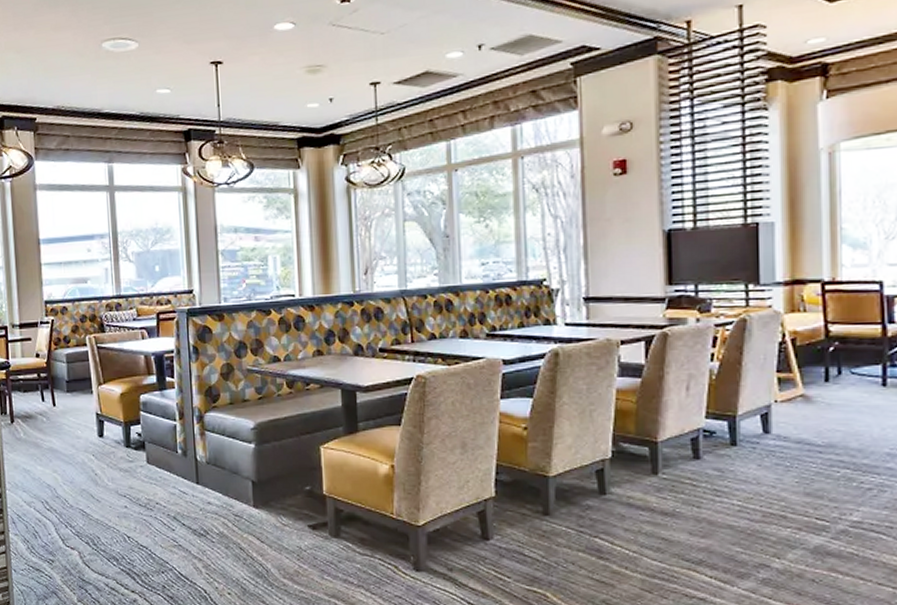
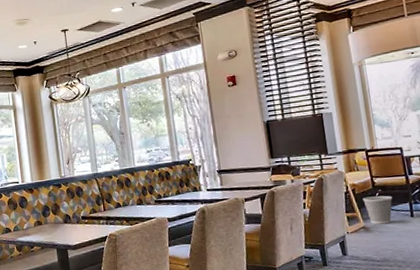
wastebasket: none [807,351,855,393] -> present [362,195,392,225]

